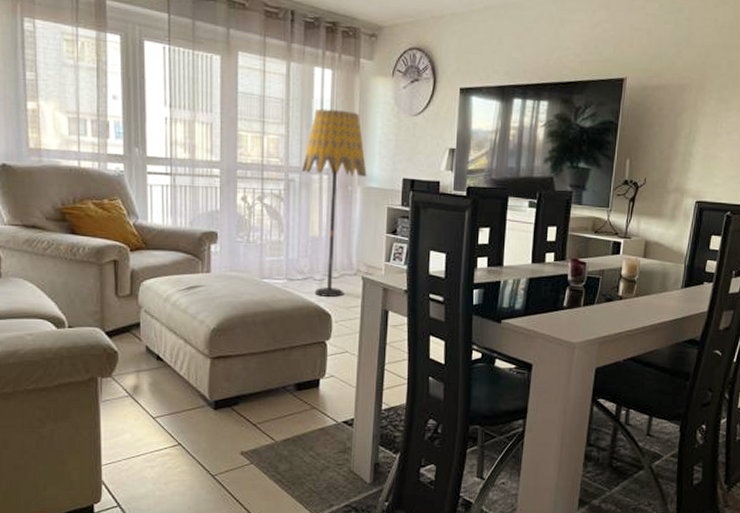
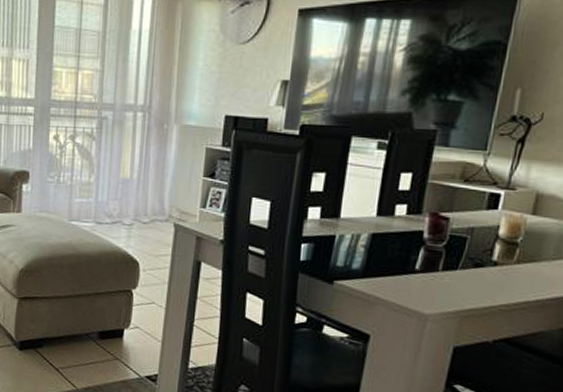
floor lamp: present [301,108,367,297] -> none [115,40,185,244]

